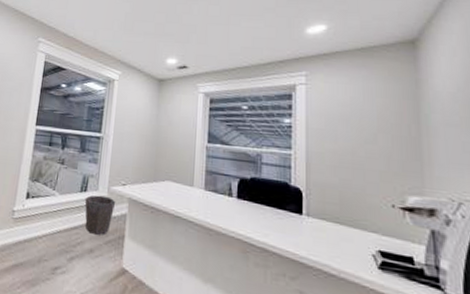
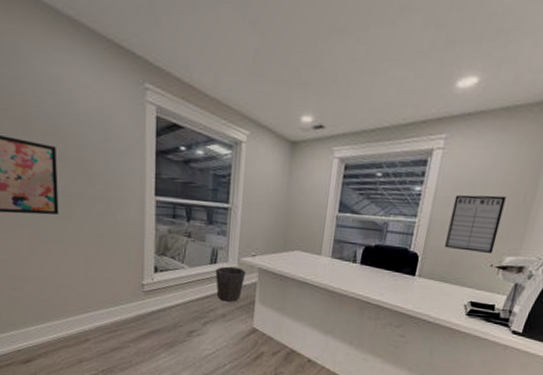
writing board: none [329,127,390,191] -> present [445,194,506,253]

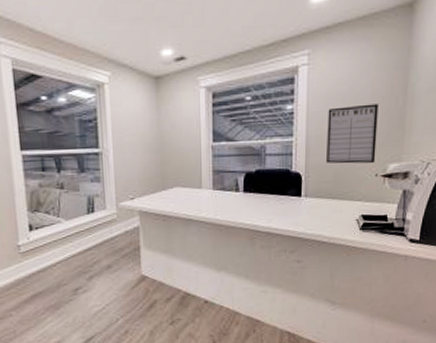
waste bin: present [215,266,246,302] -> none [93,213,127,251]

